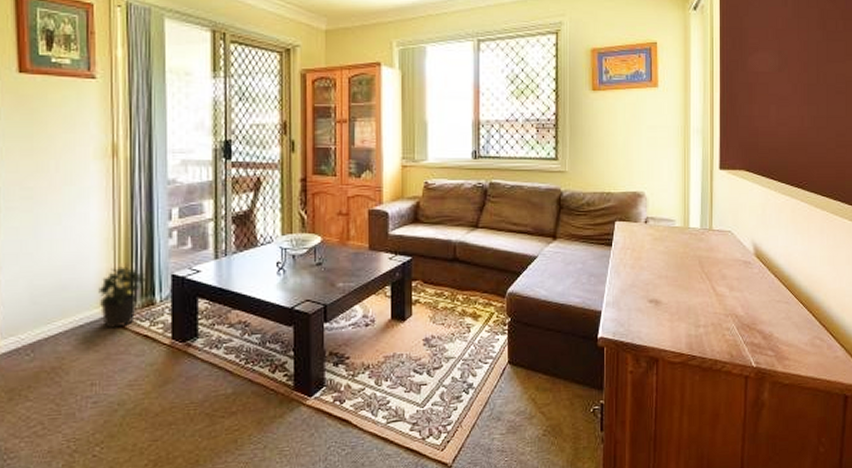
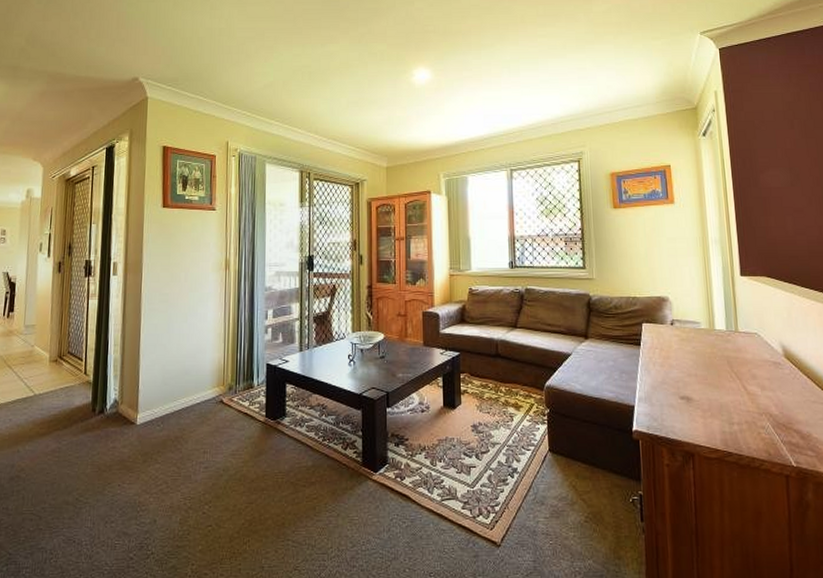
potted plant: present [99,263,148,328] -> none [212,353,249,406]

